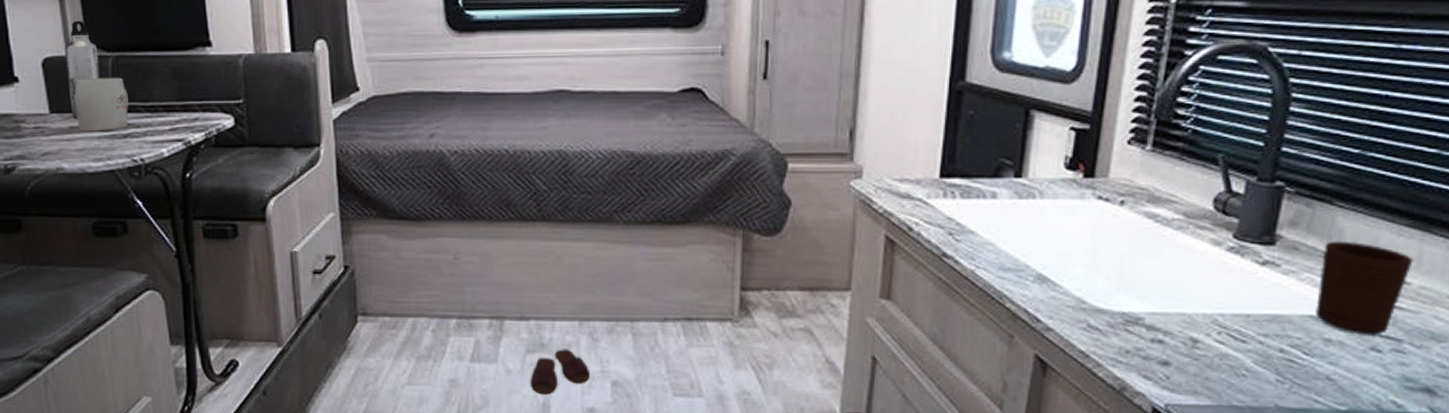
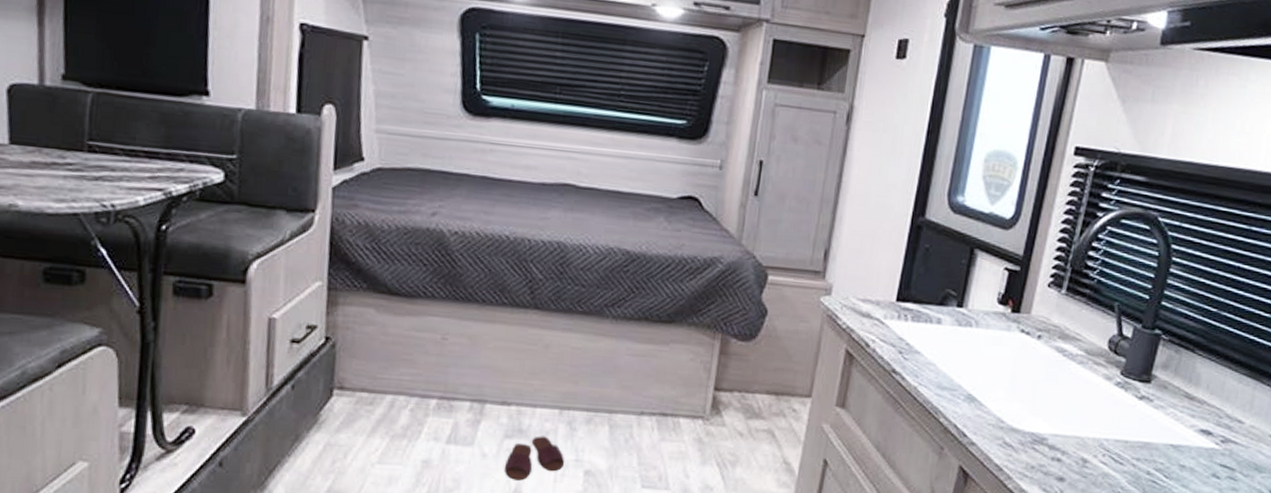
water bottle: present [64,20,101,120] -> none [35,48,77,155]
mug: present [73,77,129,132] -> none [40,111,106,171]
cup: present [1316,241,1414,335] -> none [1175,383,1248,464]

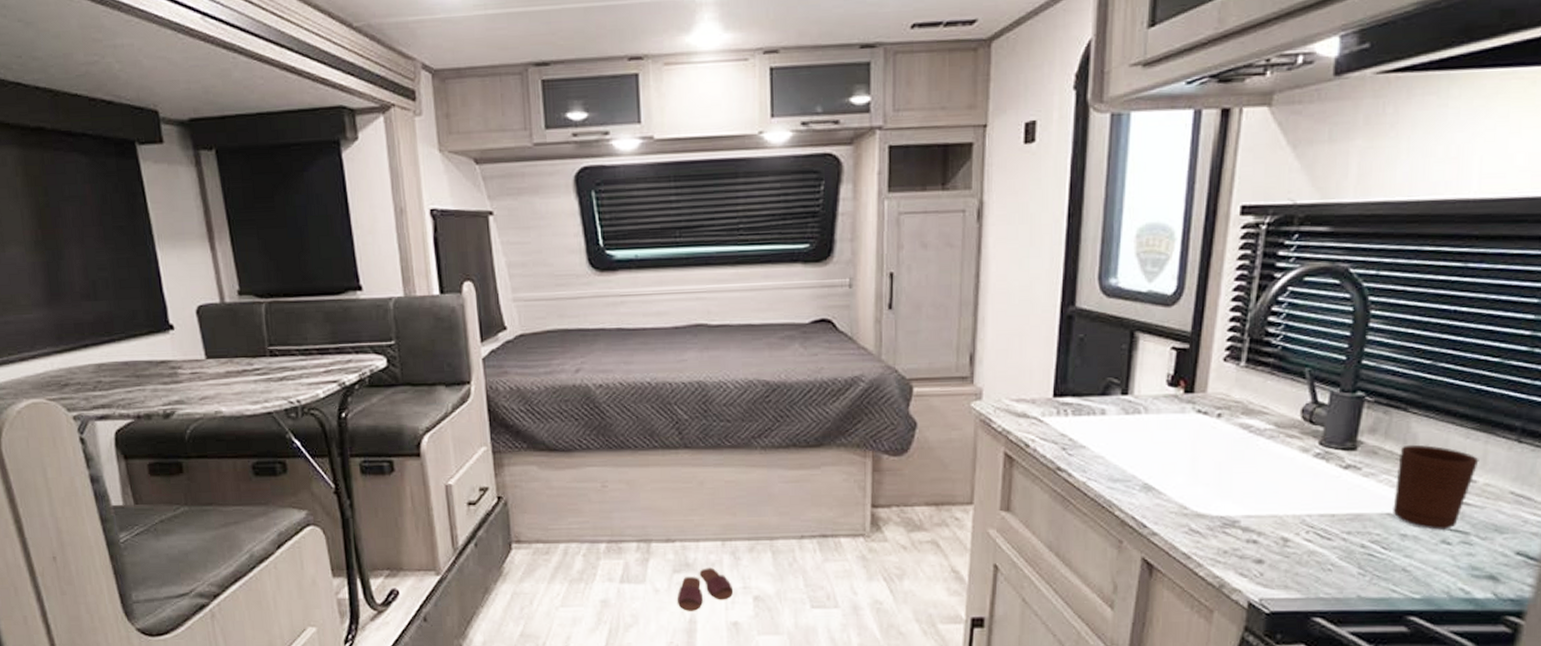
cup: none [1175,383,1248,464] -> present [1393,444,1479,530]

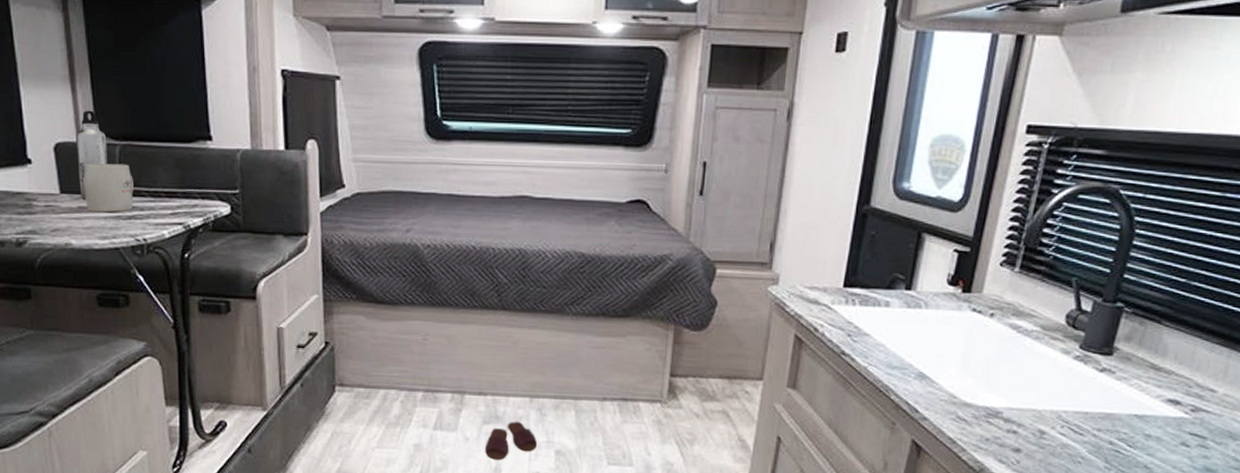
water bottle: none [218,268,255,365] -> present [75,110,109,201]
mug: none [229,322,284,376] -> present [83,163,134,213]
cup: present [1393,444,1479,530] -> none [1140,354,1221,433]

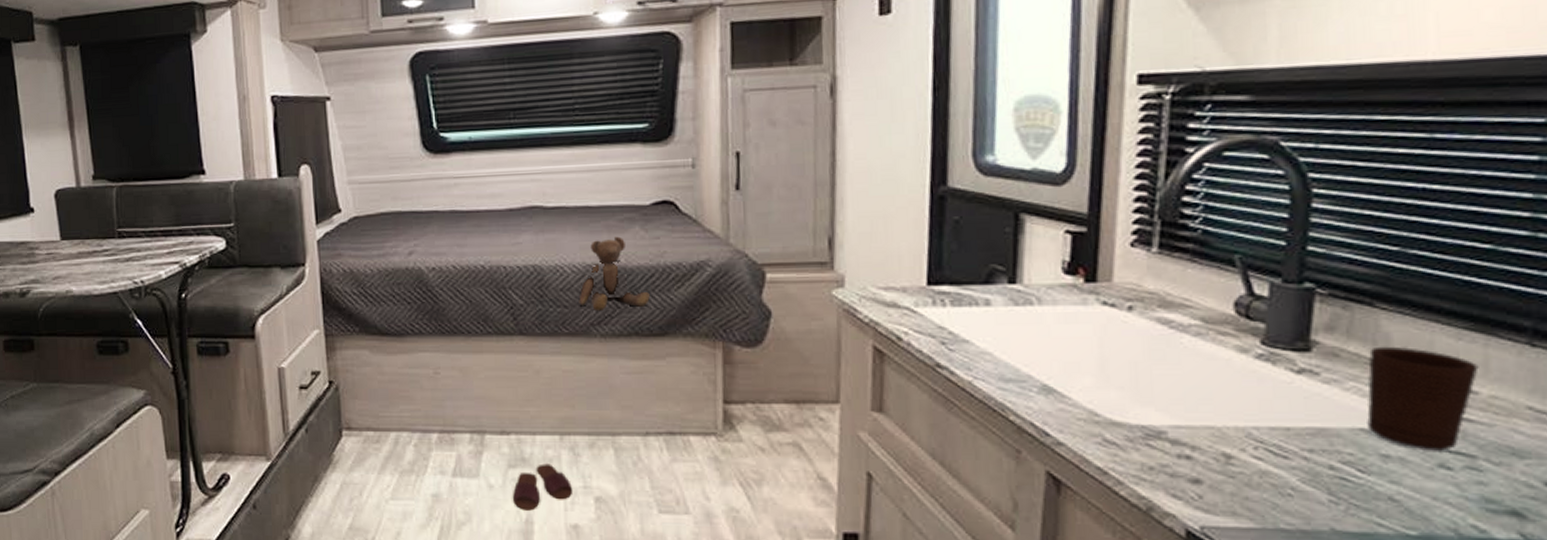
water bottle: present [75,110,109,201] -> none [74,154,106,246]
mug: present [83,163,134,213] -> none [82,205,131,257]
teddy bear: none [556,228,618,293] -> present [579,236,650,312]
cup: none [1140,354,1221,433] -> present [1367,346,1479,451]

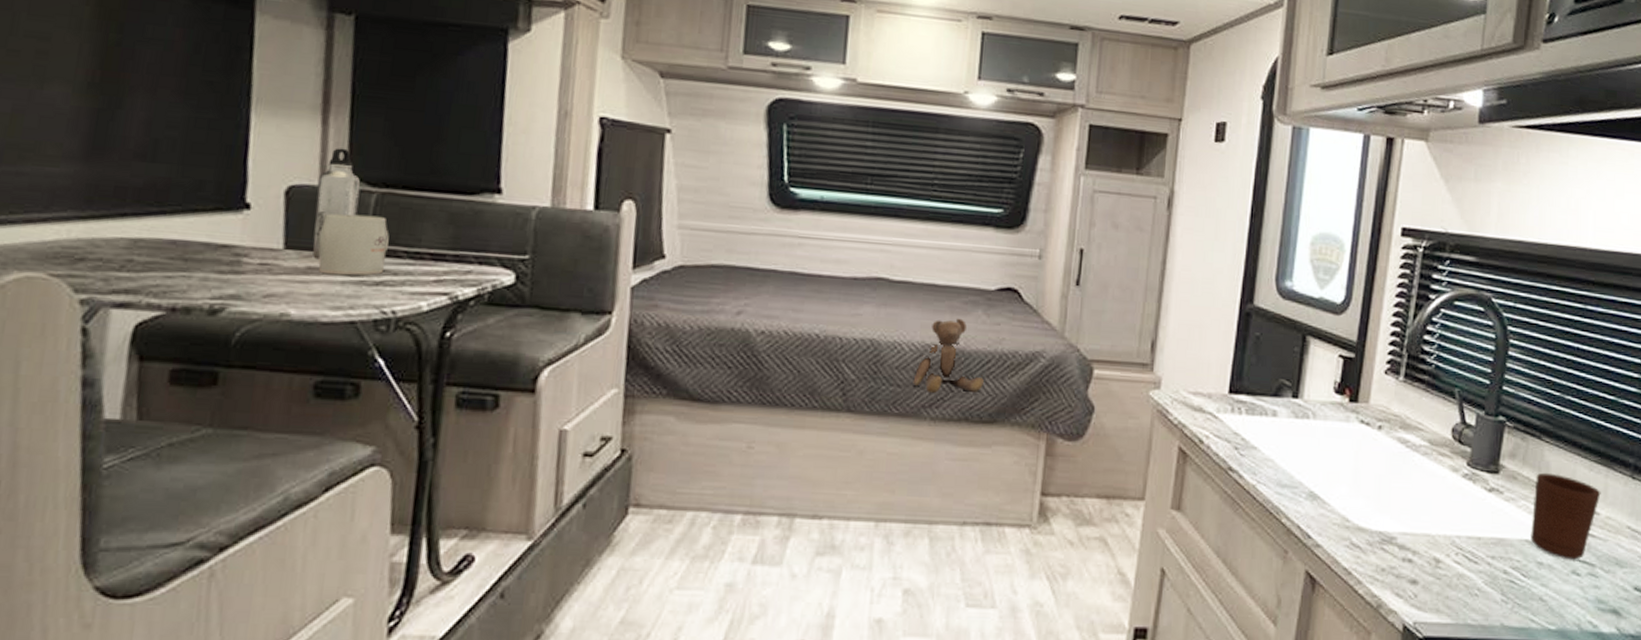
water bottle: none [74,154,106,246] -> present [312,148,361,260]
mug: none [82,205,131,257] -> present [318,213,389,276]
slippers: present [512,462,572,511] -> none [815,550,881,603]

